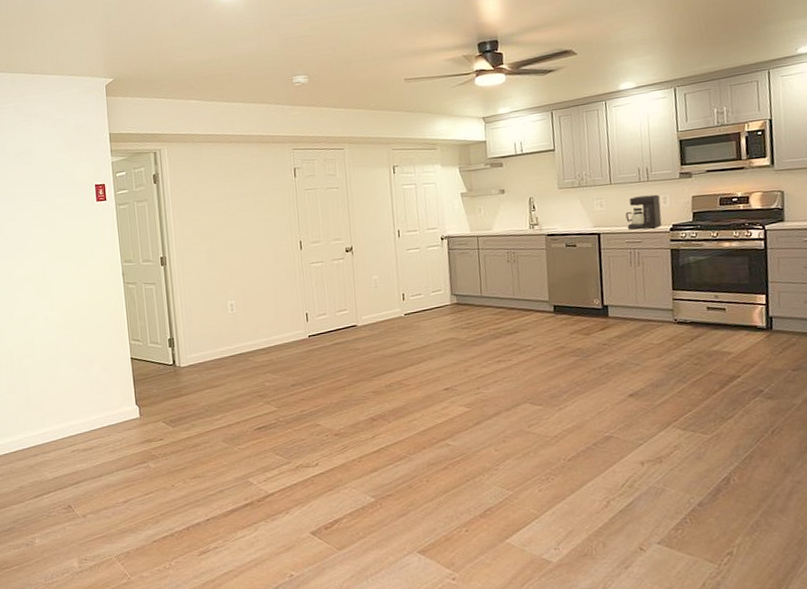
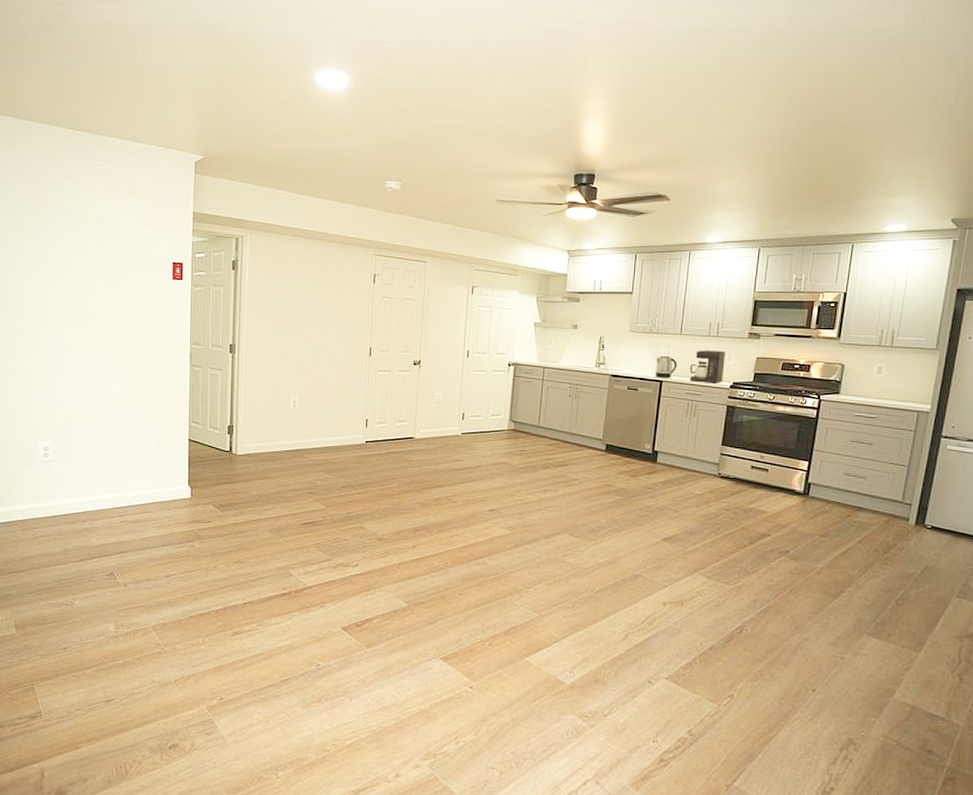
kettle: none [590,207,613,231] -> present [655,355,677,379]

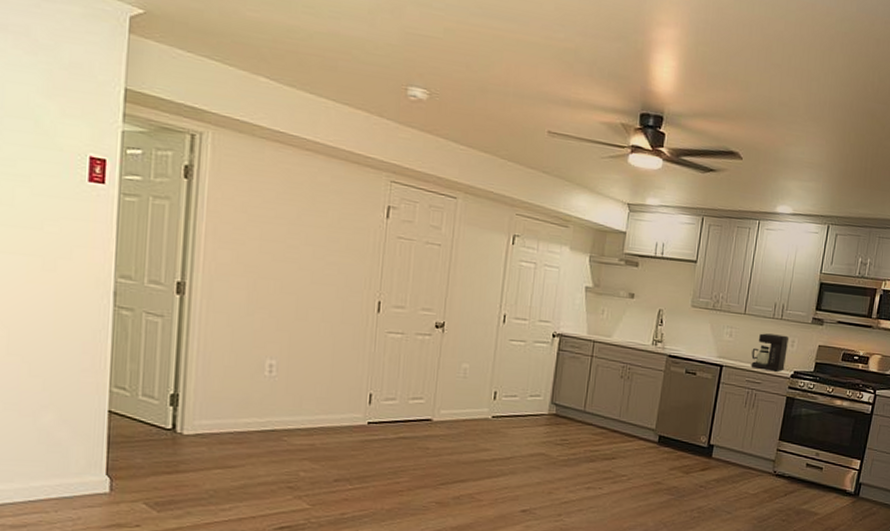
kettle: present [655,355,677,379] -> none [715,336,740,363]

